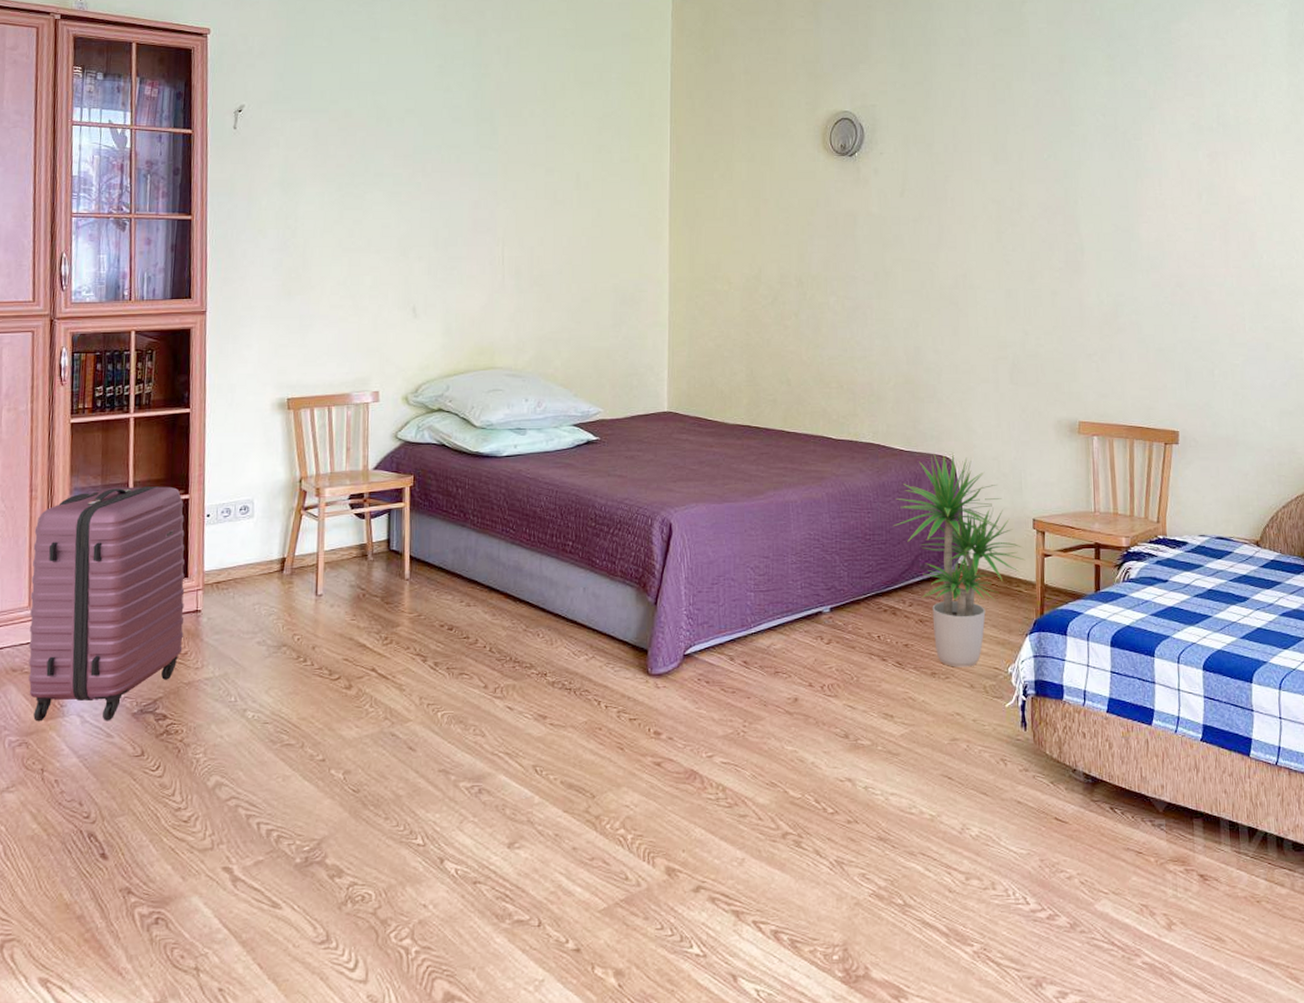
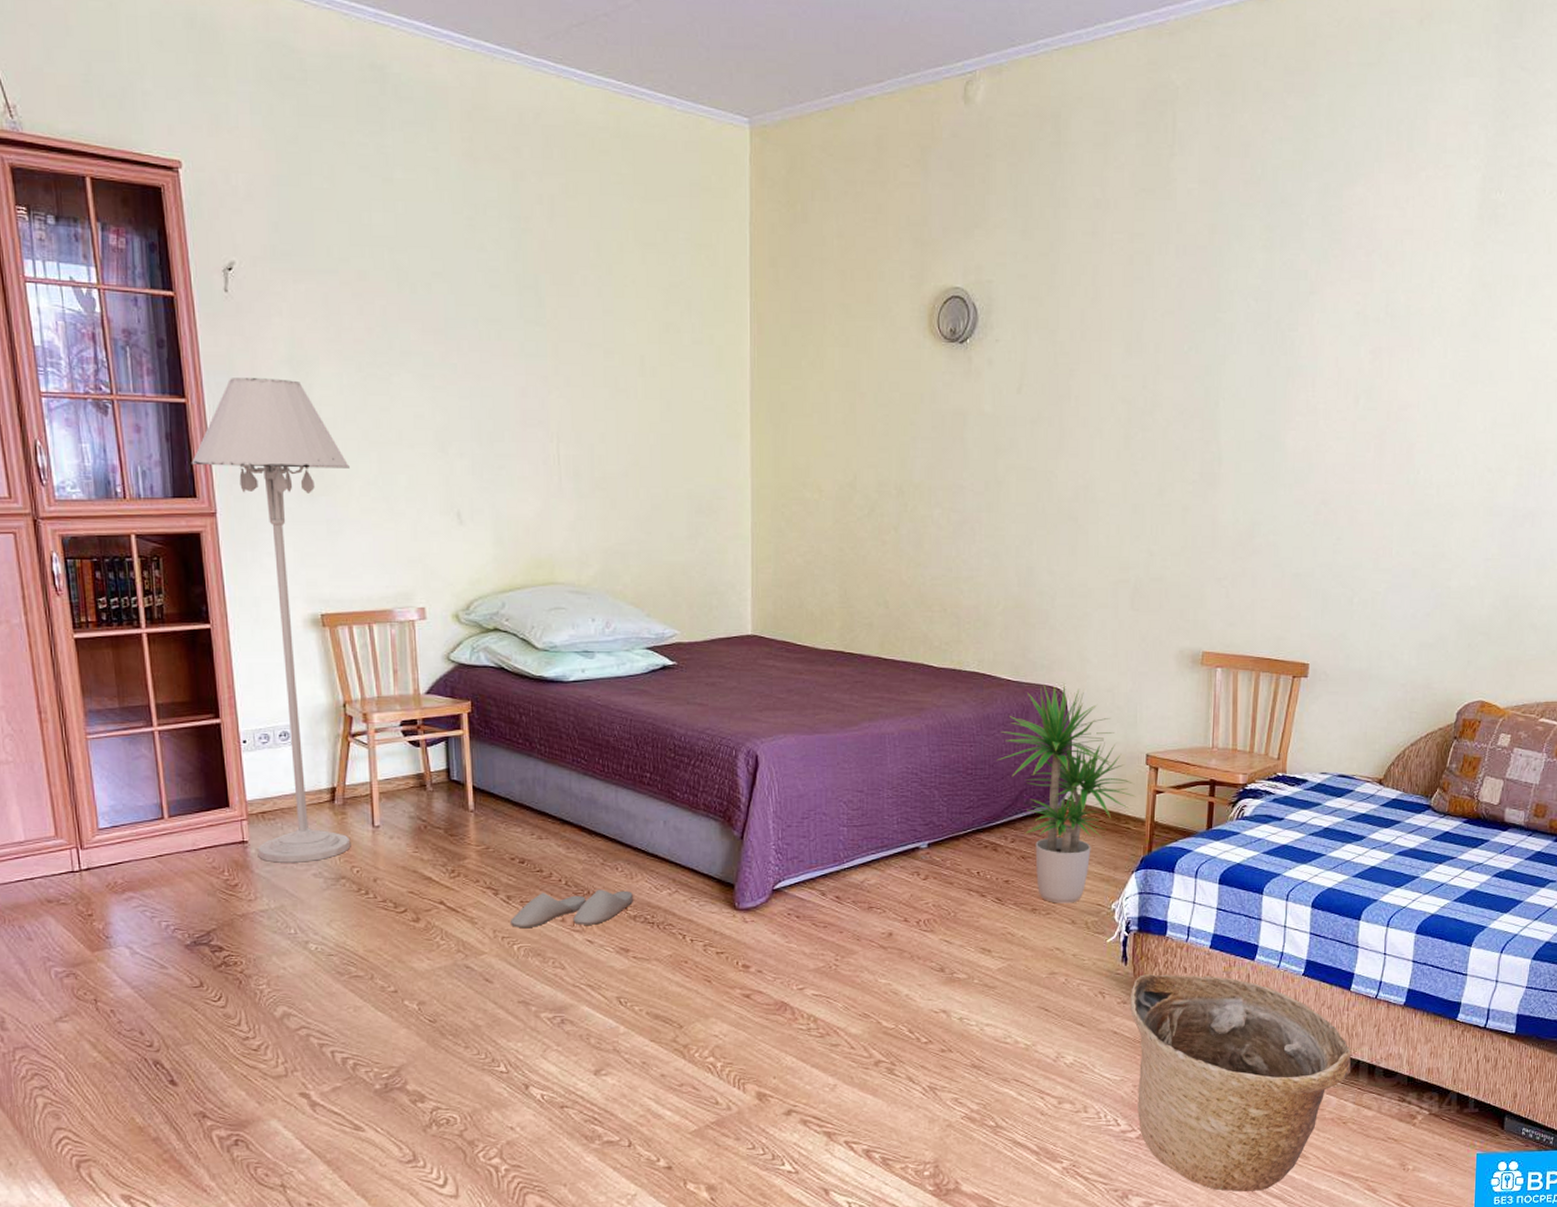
suitcase: present [28,486,185,722] -> none [50,709,232,953]
floor lamp: none [189,198,324,631] -> present [191,378,351,863]
slippers: none [435,656,552,696] -> present [509,890,633,929]
basket: none [1031,740,1260,980] -> present [1129,974,1351,1192]

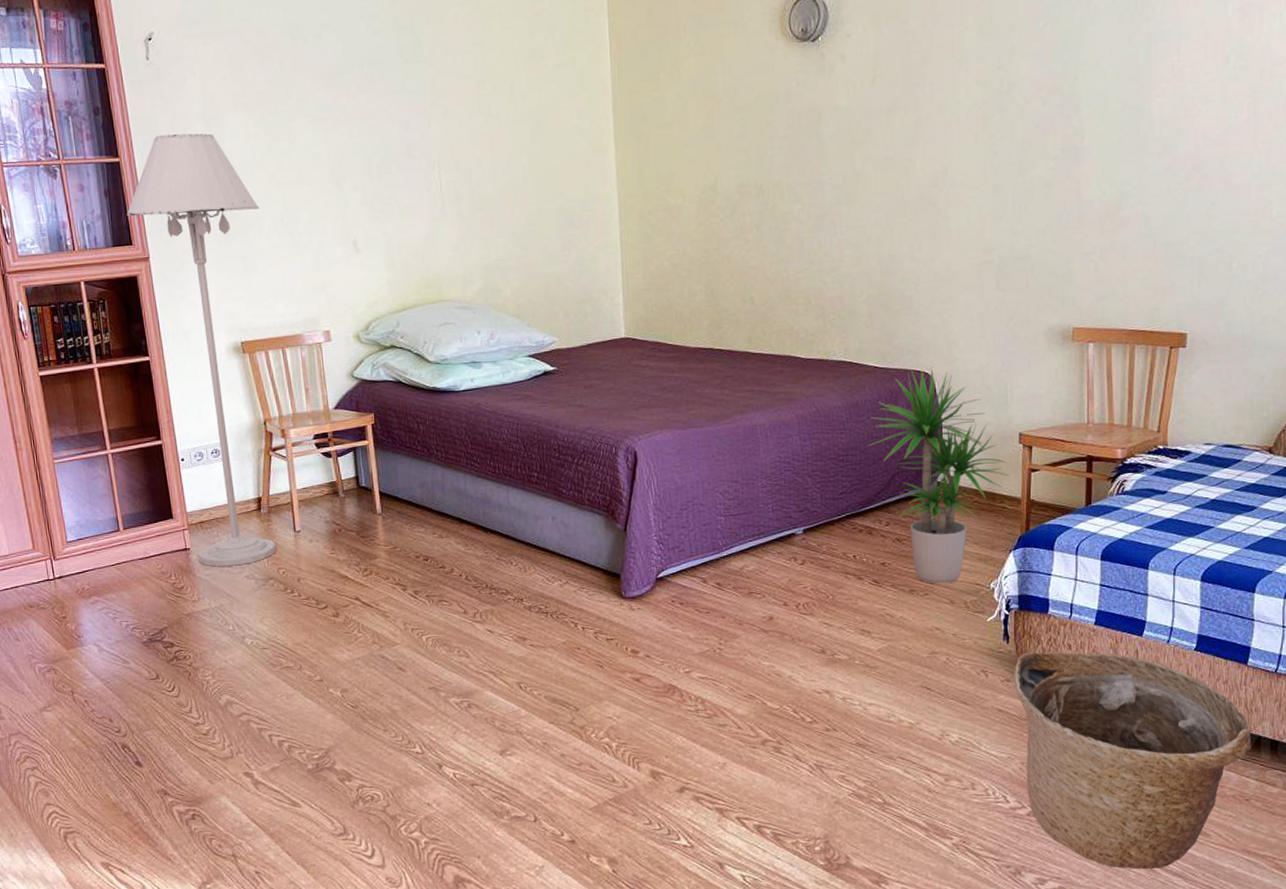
slippers: present [509,890,633,929] -> none [417,583,528,621]

